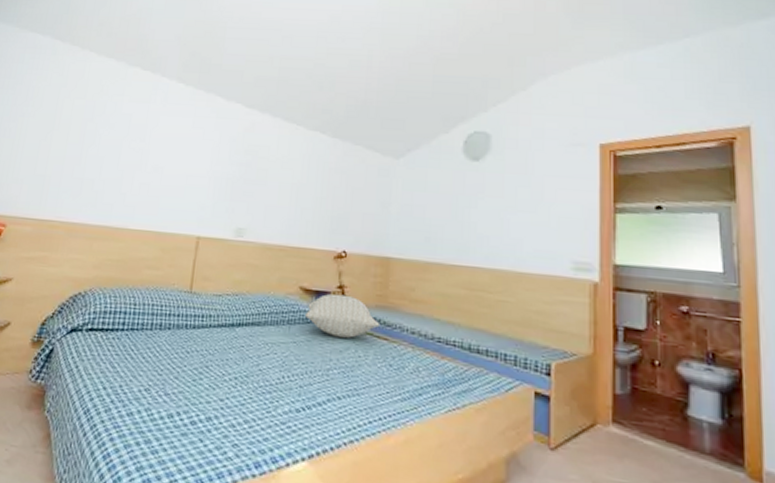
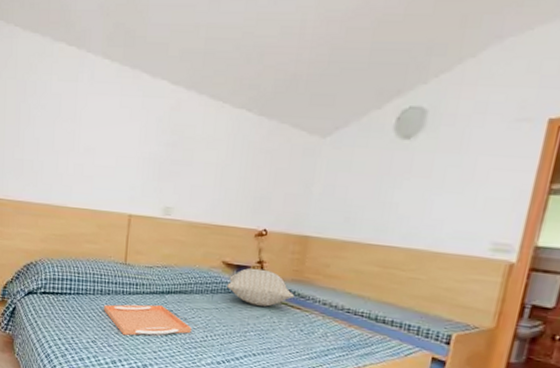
serving tray: none [161,340,266,381] -> present [103,304,192,336]

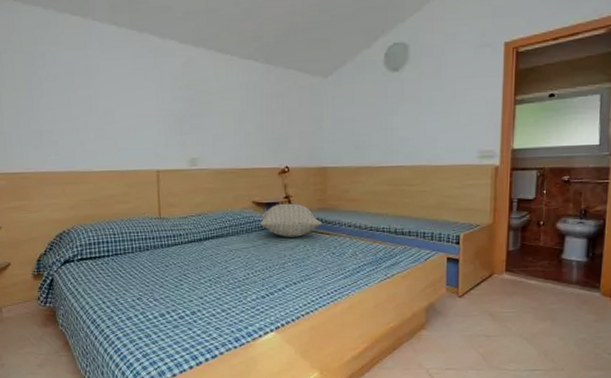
serving tray: present [103,304,192,336] -> none [144,252,233,288]

